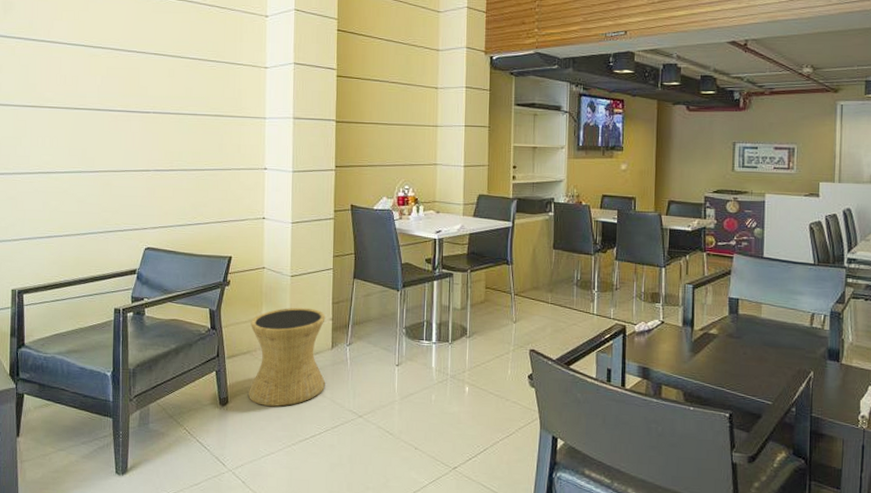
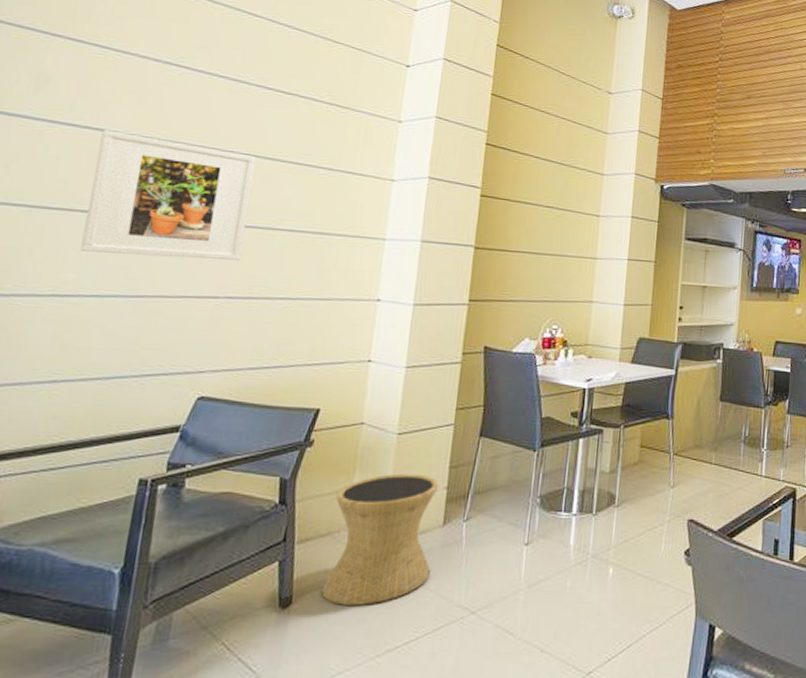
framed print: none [52,42,163,141] -> present [80,130,256,260]

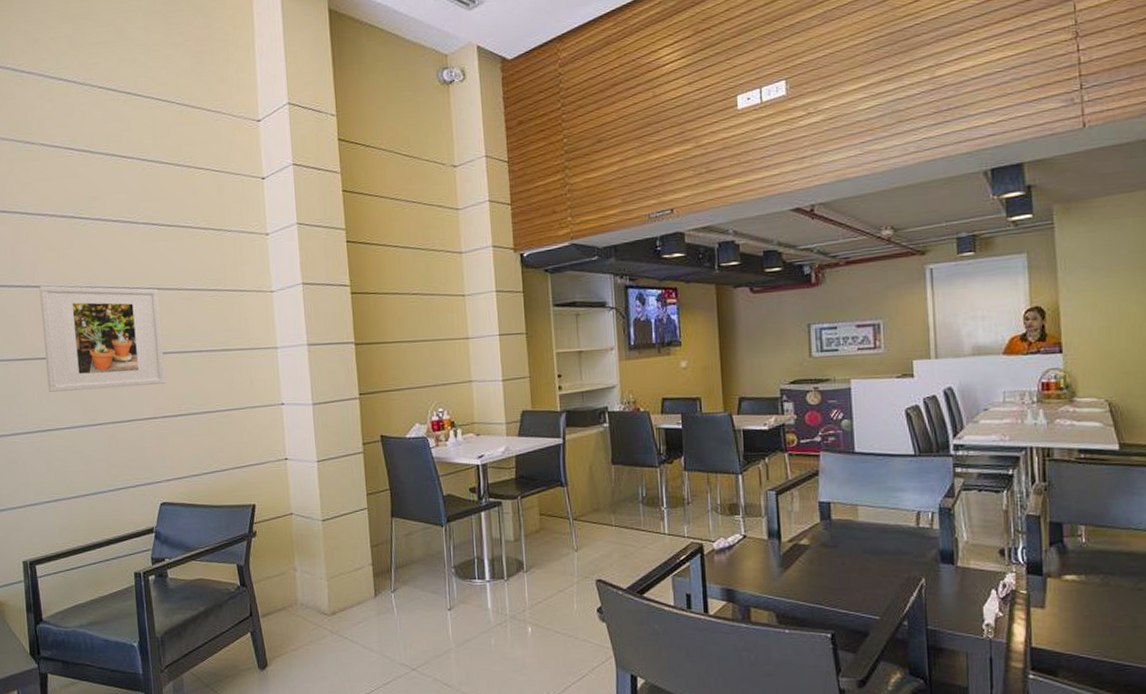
side table: present [321,473,439,605] -> none [283,554,372,666]

